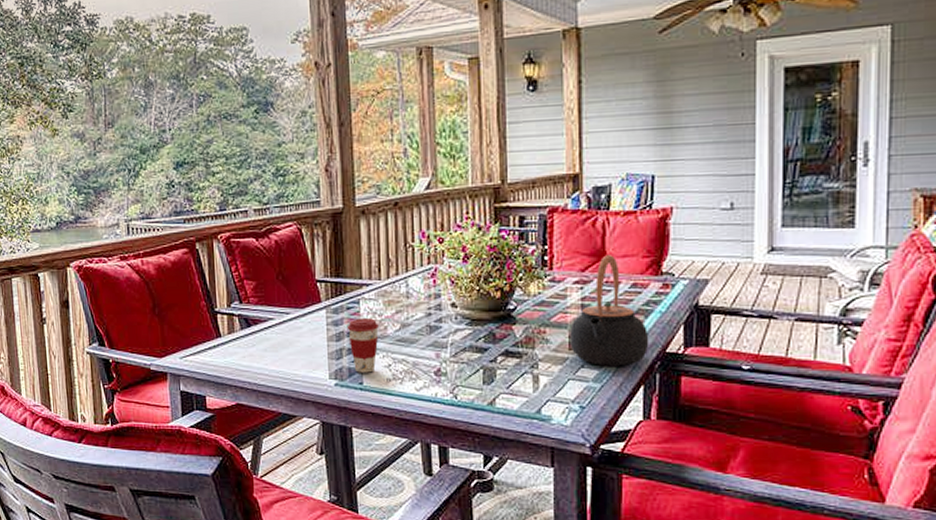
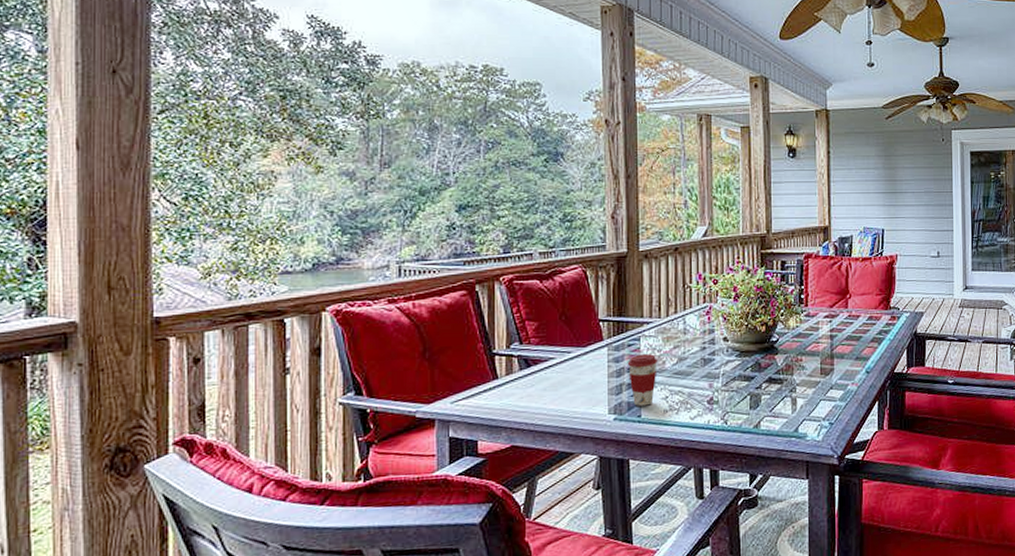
teapot: present [570,255,649,367] -> none [821,293,882,387]

